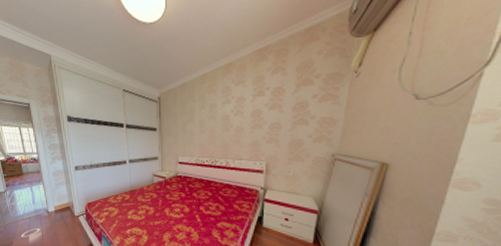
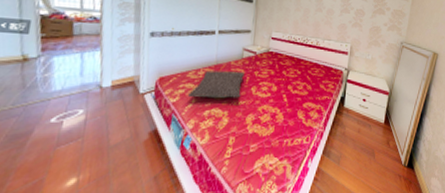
pillow: none [112,196,157,219] -> present [189,70,245,98]

